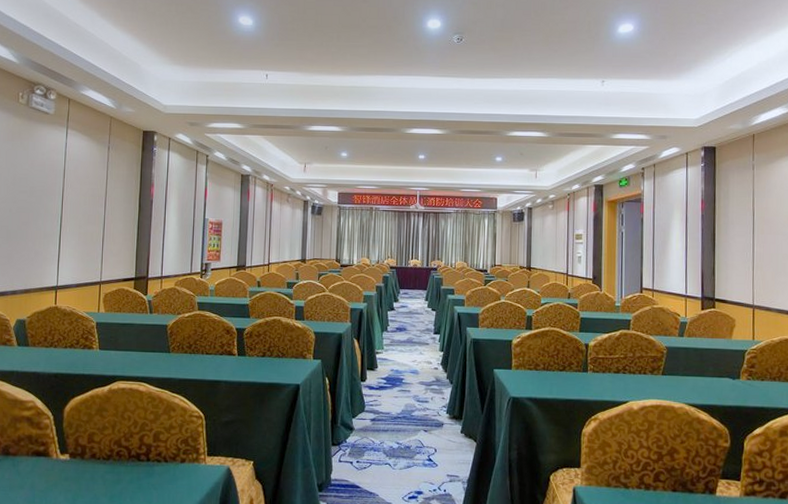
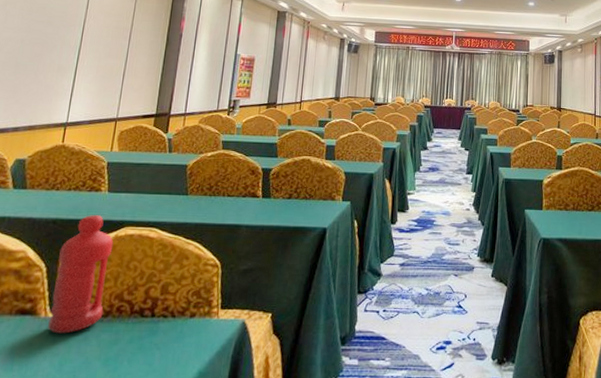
water bottle: none [60,370,108,473] -> present [48,215,114,334]

